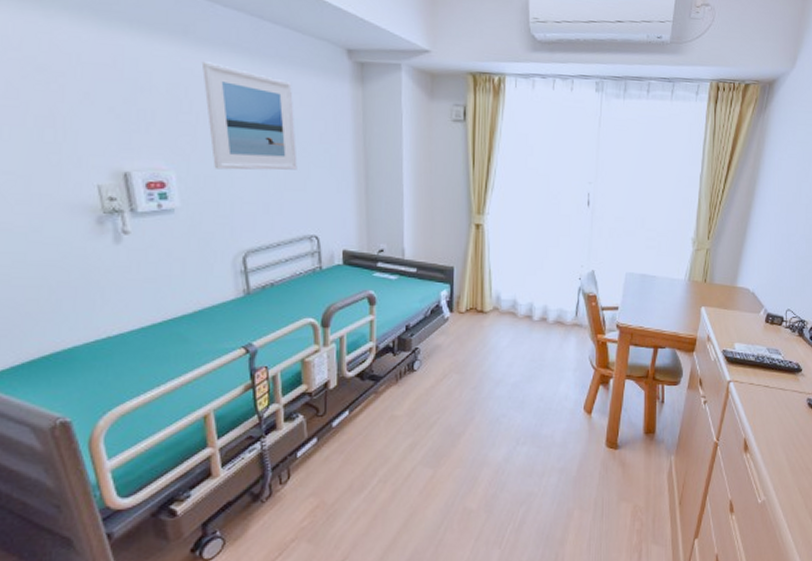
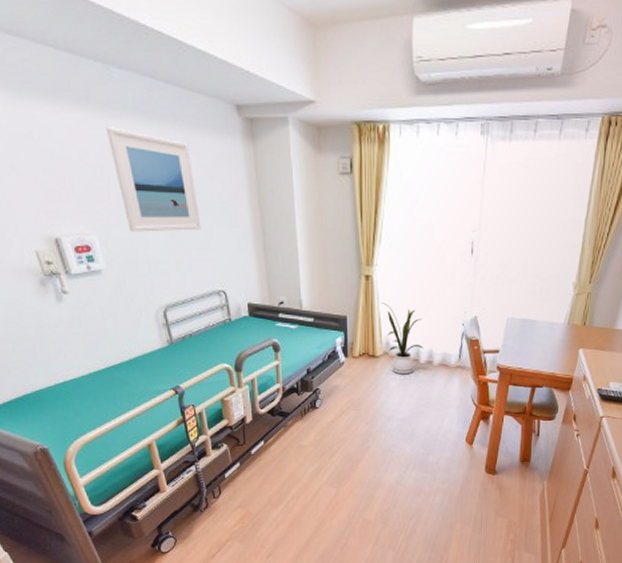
house plant: none [492,253,537,333] -> present [382,302,423,375]

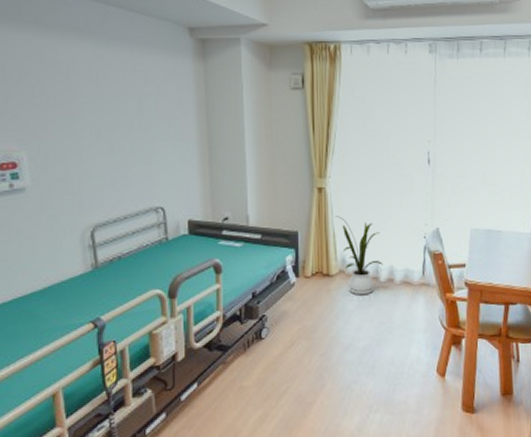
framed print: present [105,127,201,232] -> none [52,47,143,148]

